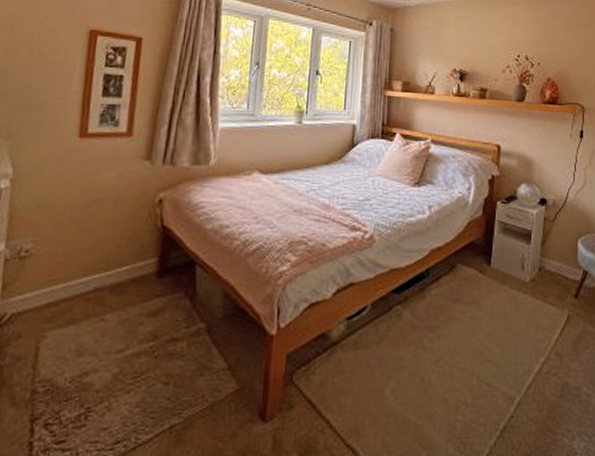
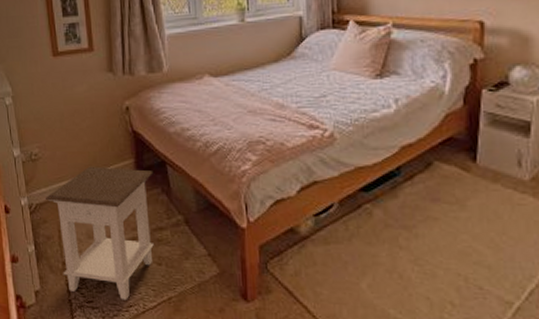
nightstand: none [26,265,179,435] -> present [45,166,154,301]

